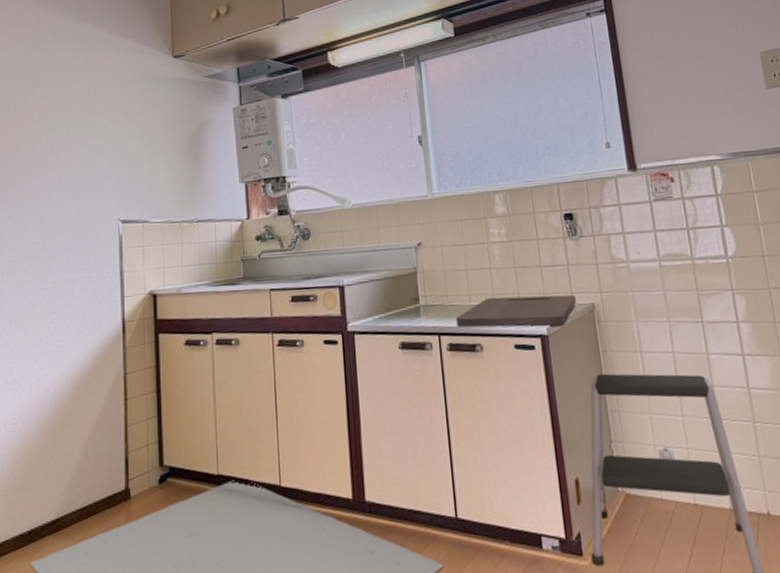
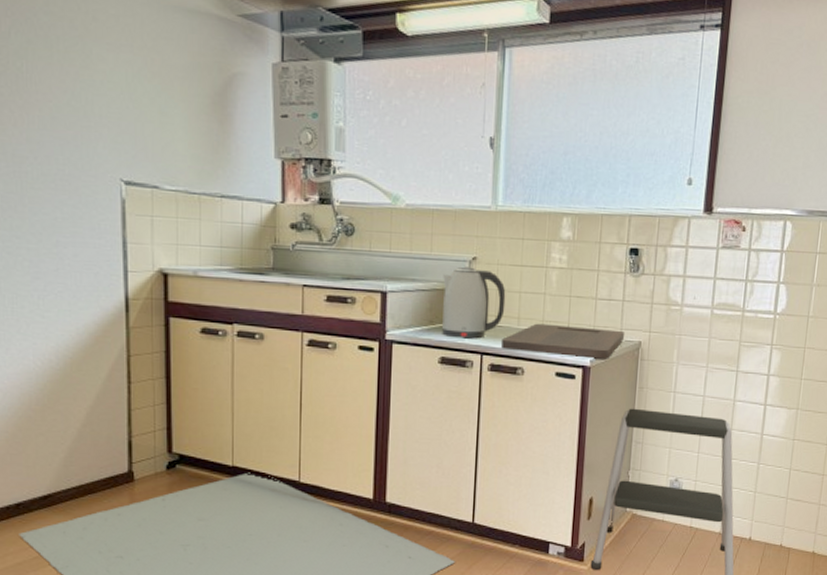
kettle: none [393,252,455,322] -> present [442,266,506,339]

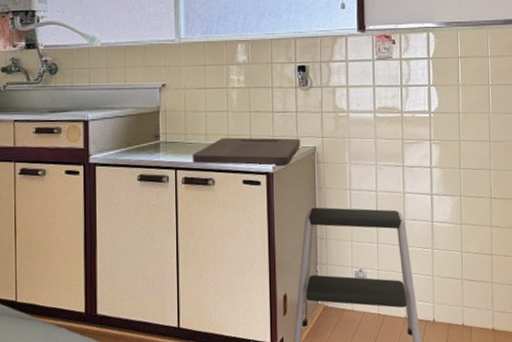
kettle: present [442,266,506,339] -> none [137,93,194,157]

